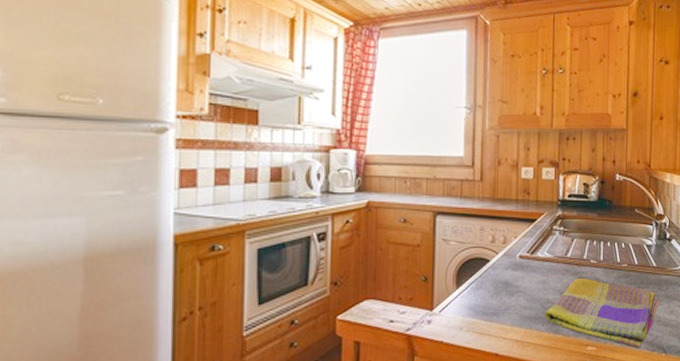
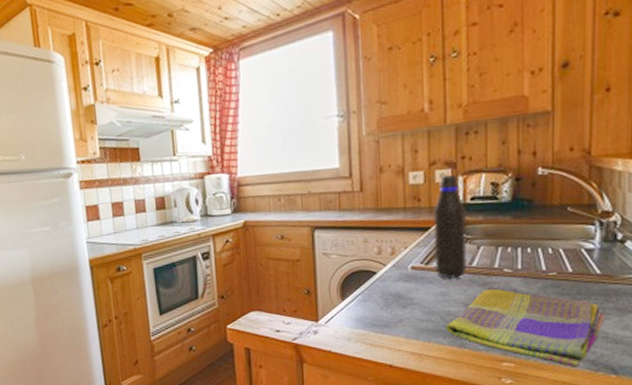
water bottle: none [538,174,565,269] -> present [433,175,467,279]

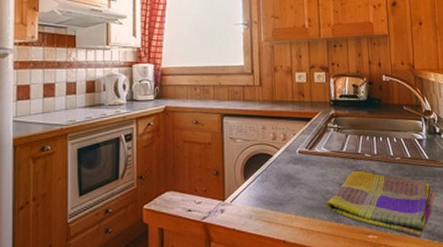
water bottle: present [433,175,467,279] -> none [314,77,339,162]

